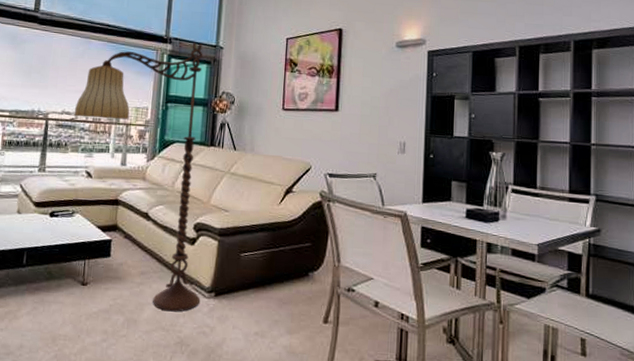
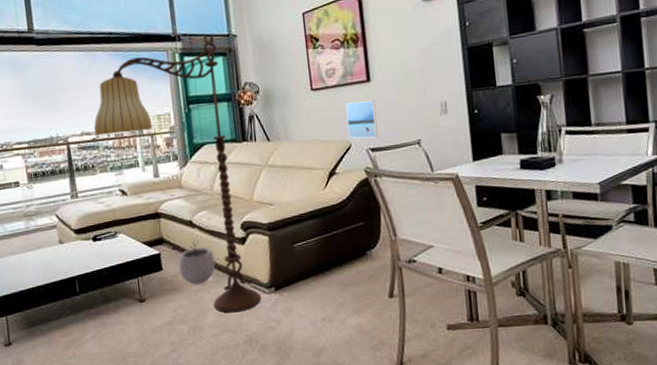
plant pot: none [126,231,163,277] -> present [178,239,216,285]
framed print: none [310,127,339,165] -> present [346,100,378,139]

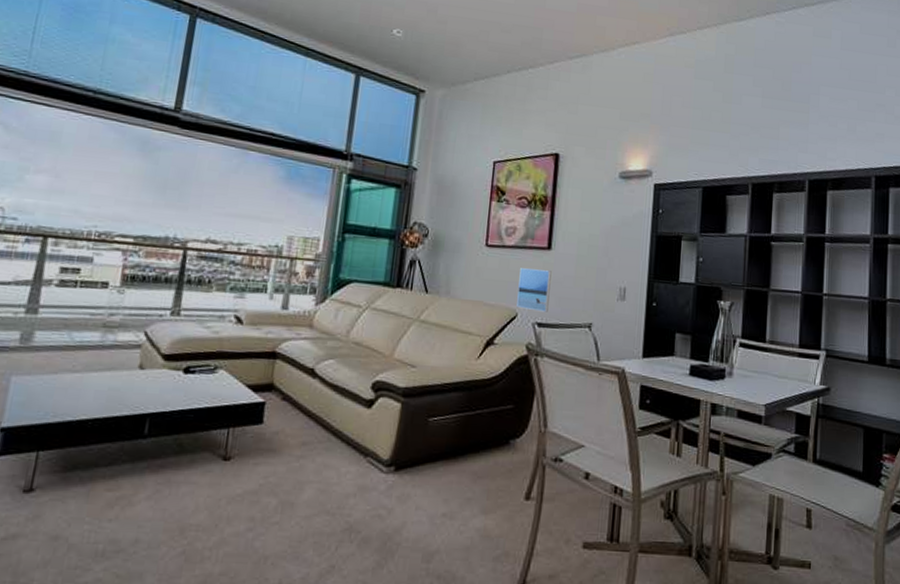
floor lamp: present [93,35,261,313] -> none [221,160,392,492]
plant pot: present [178,239,216,285] -> none [283,391,331,449]

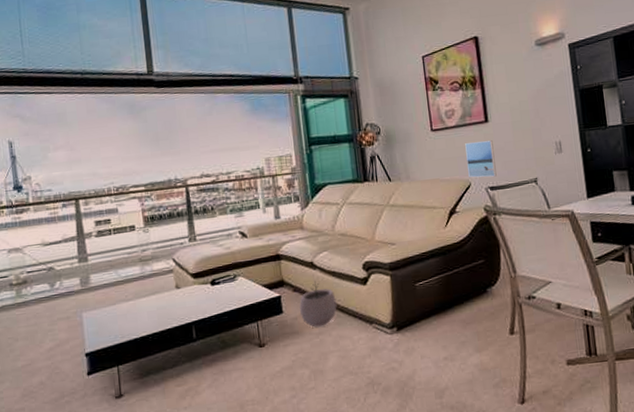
plant pot: none [283,391,331,449] -> present [299,280,337,327]

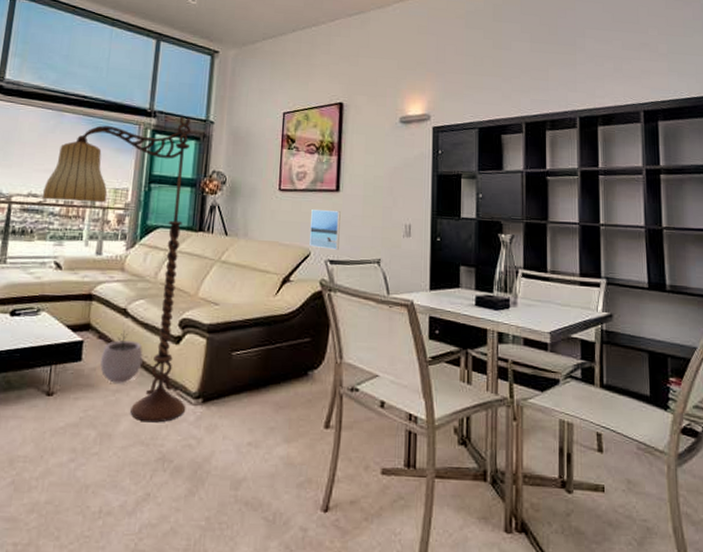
floor lamp: none [213,77,383,356] -> present [42,116,191,423]

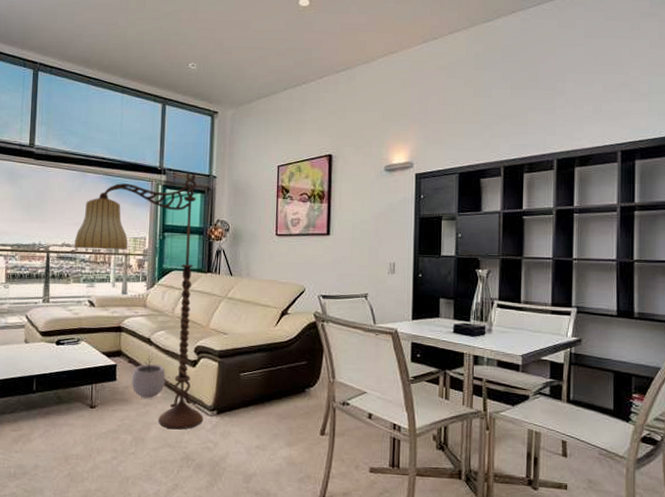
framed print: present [310,209,341,250] -> none [304,252,331,286]

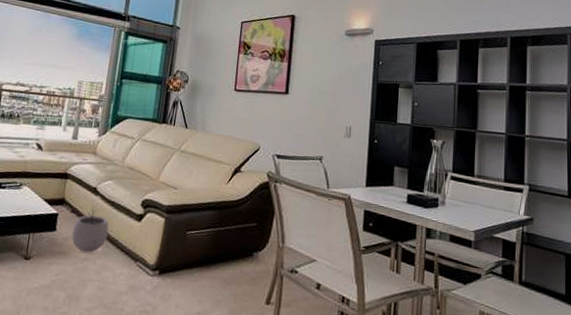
floor lamp: present [74,172,203,430] -> none [28,21,160,290]

